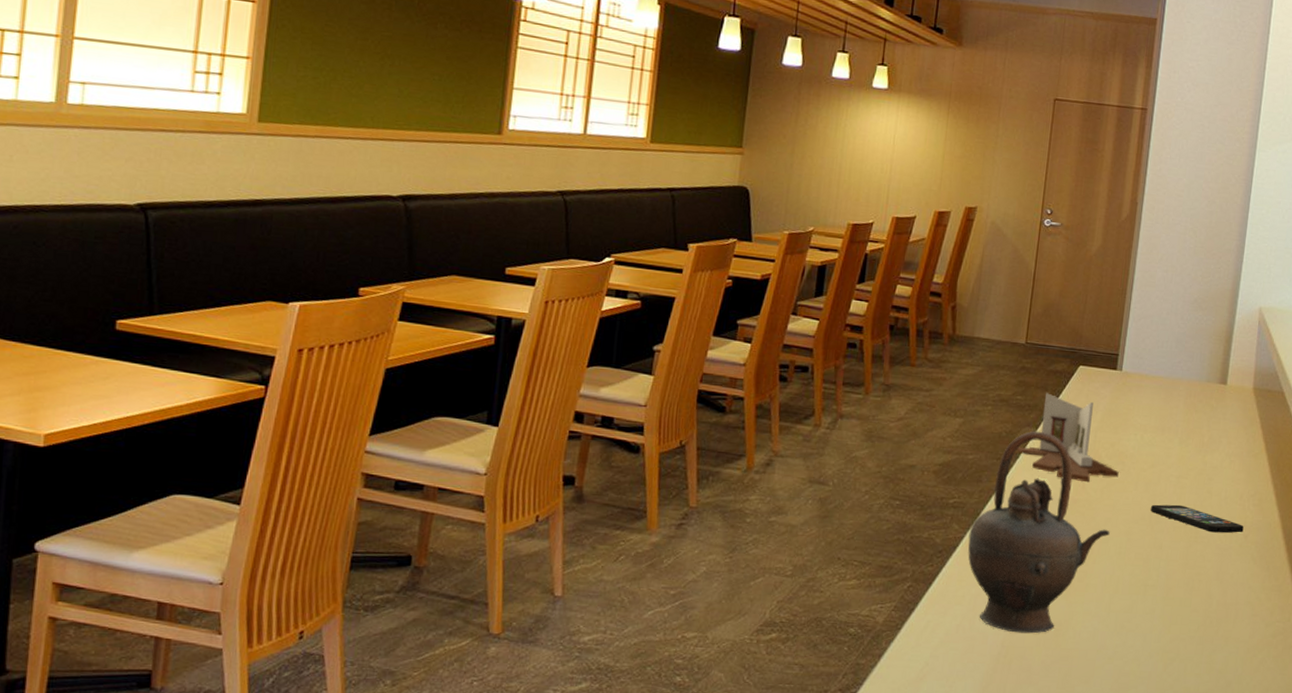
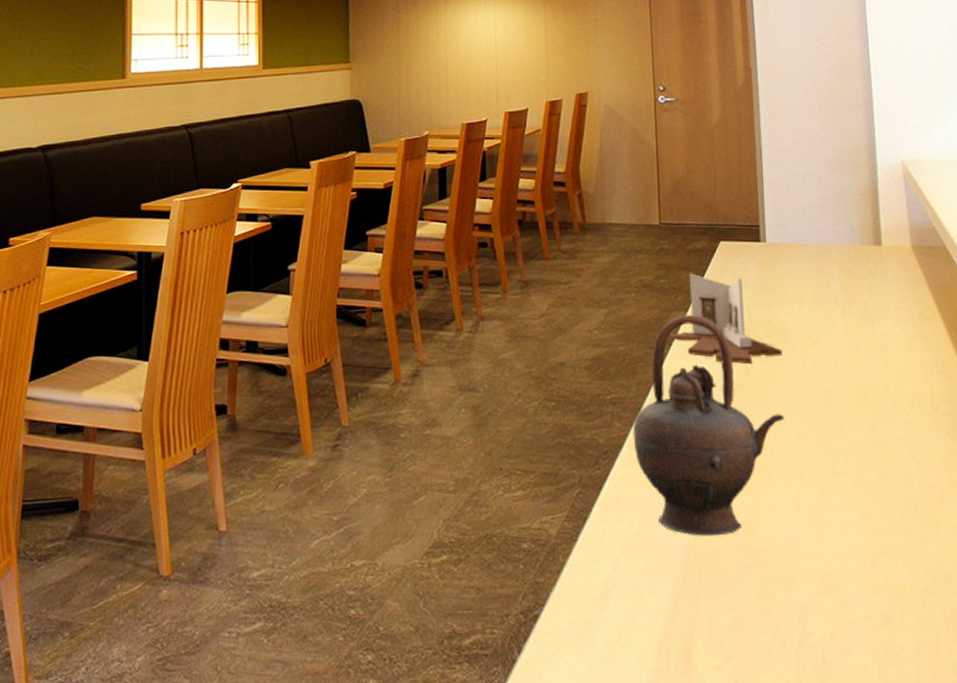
smartphone: present [1151,504,1244,533] -> none [824,380,932,408]

